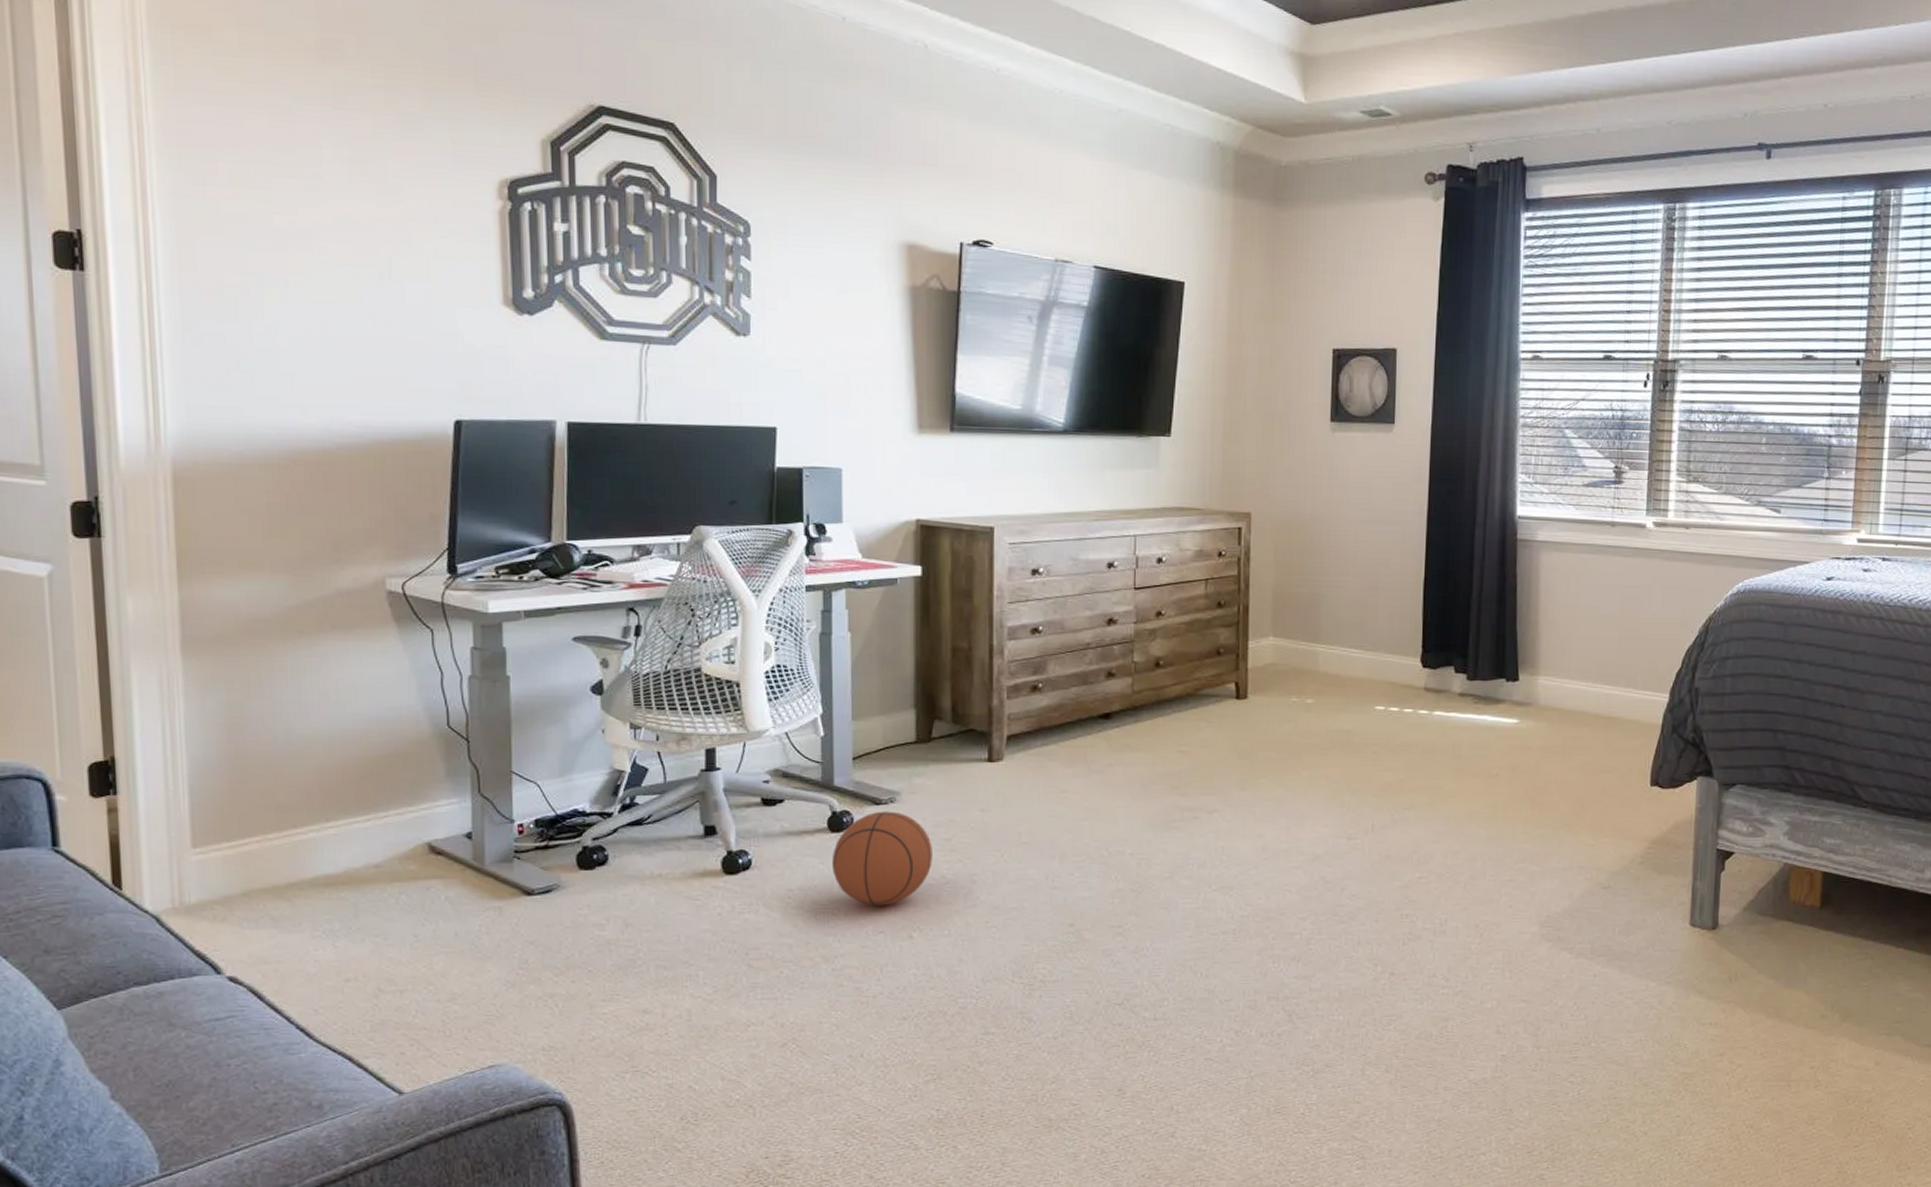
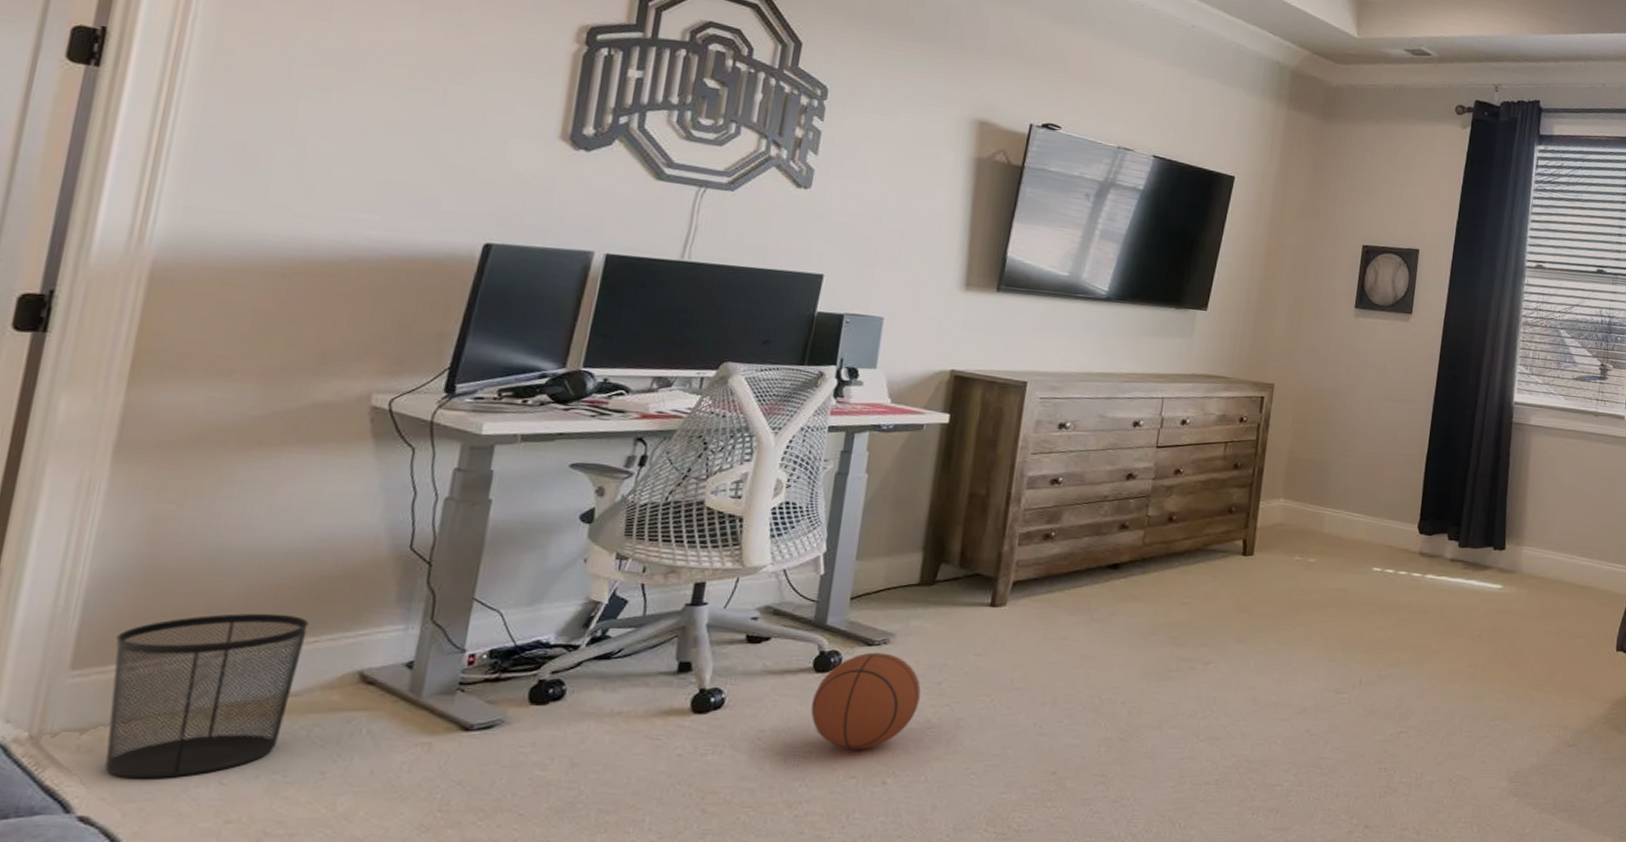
waste bin: none [222,792,377,944] -> present [104,613,309,779]

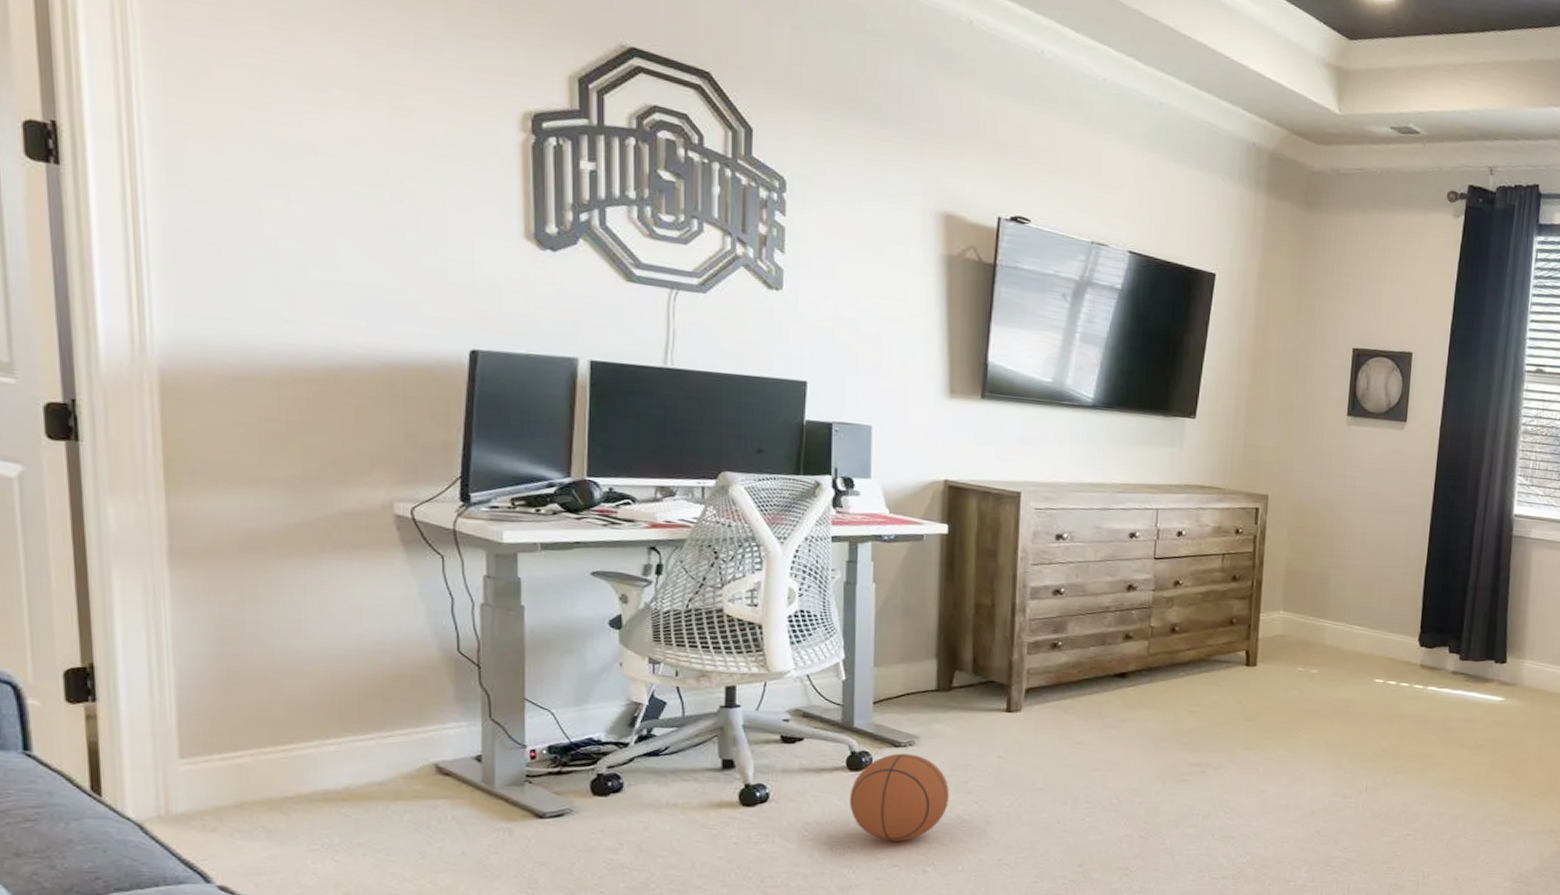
waste bin: present [104,613,309,779] -> none [213,709,381,856]

